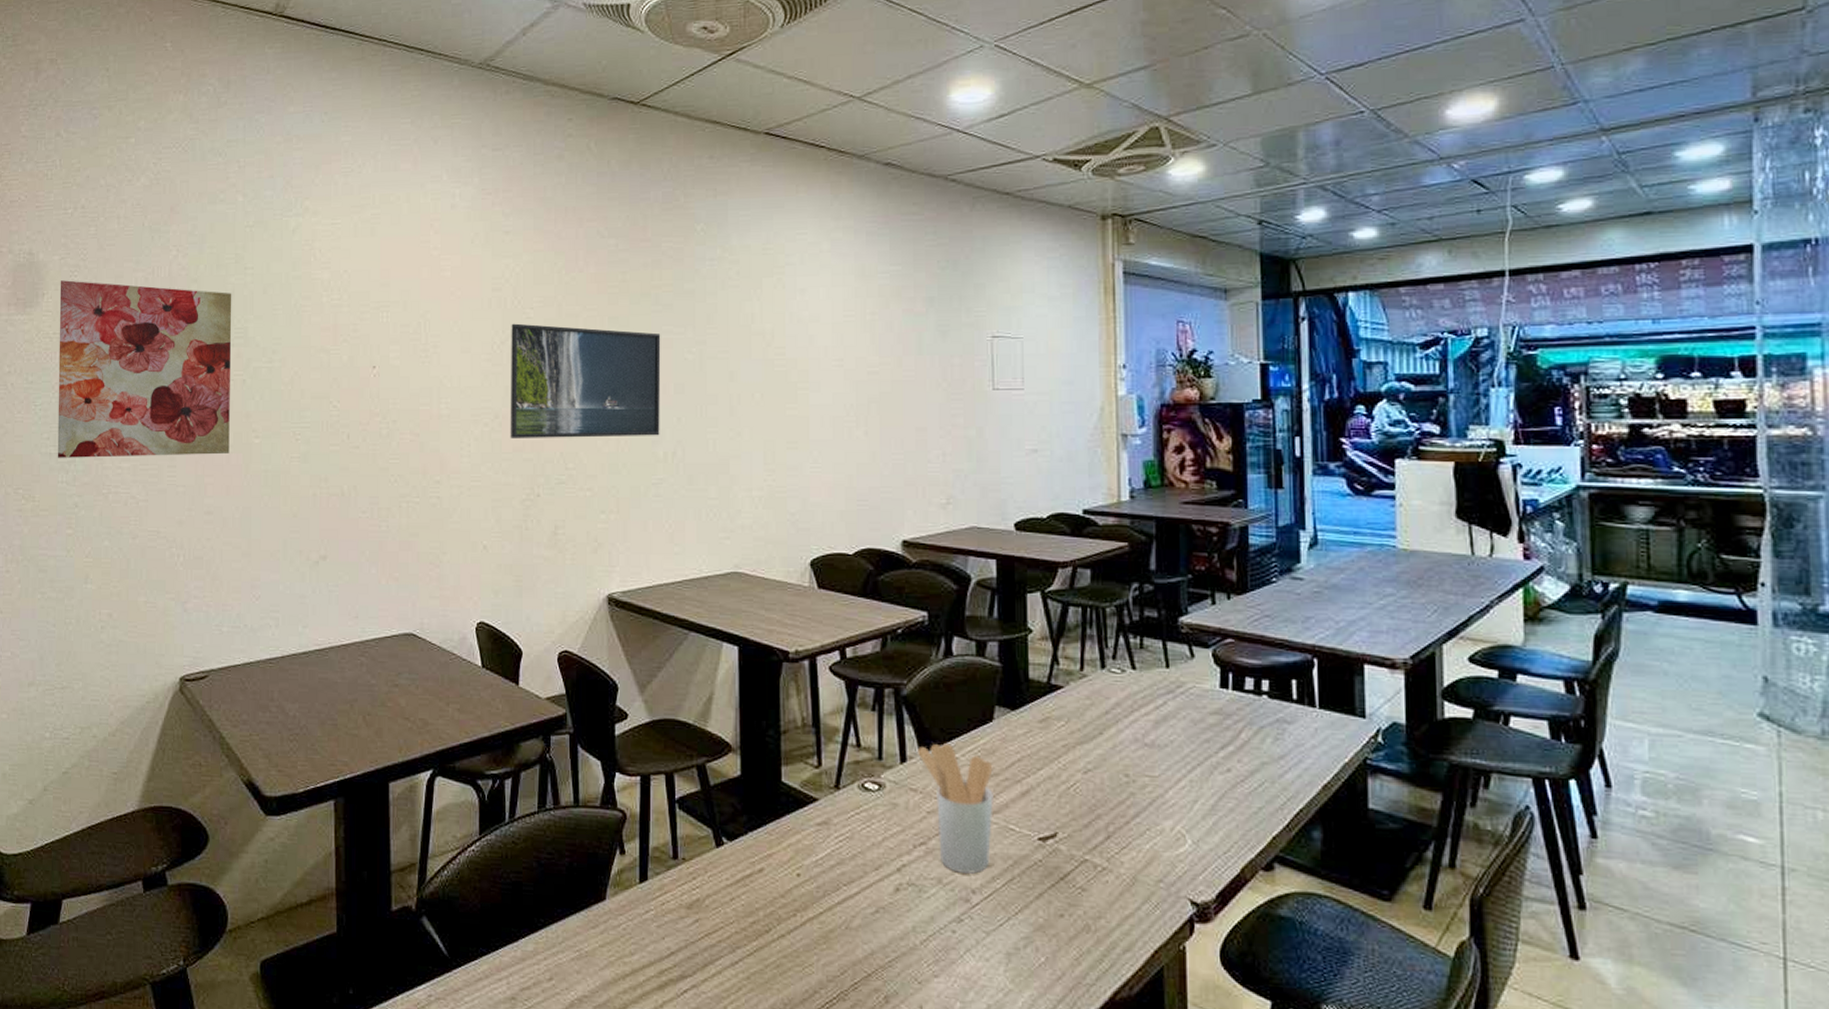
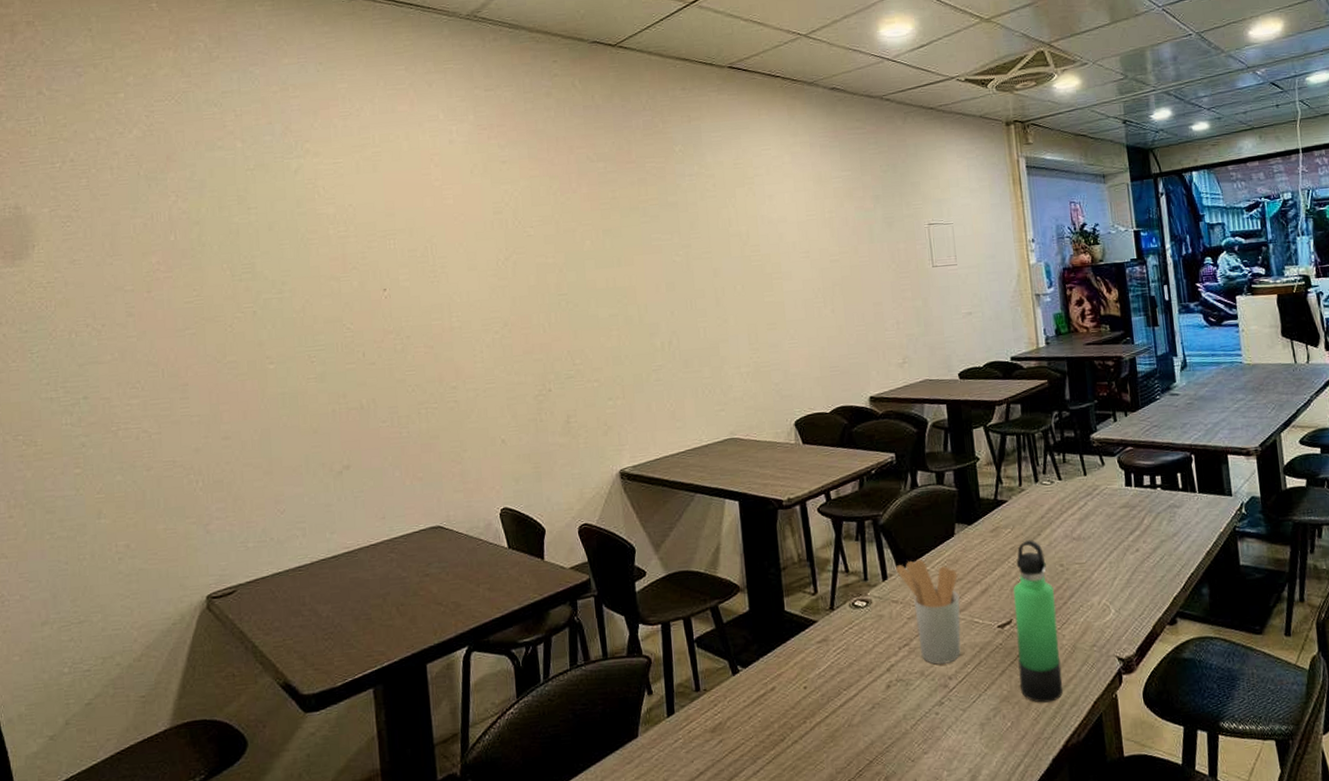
wall art: present [57,280,232,458] -> none [51,230,244,402]
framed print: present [510,323,661,438] -> none [513,240,656,343]
thermos bottle: none [1059,738,1116,942] -> present [1013,540,1063,703]

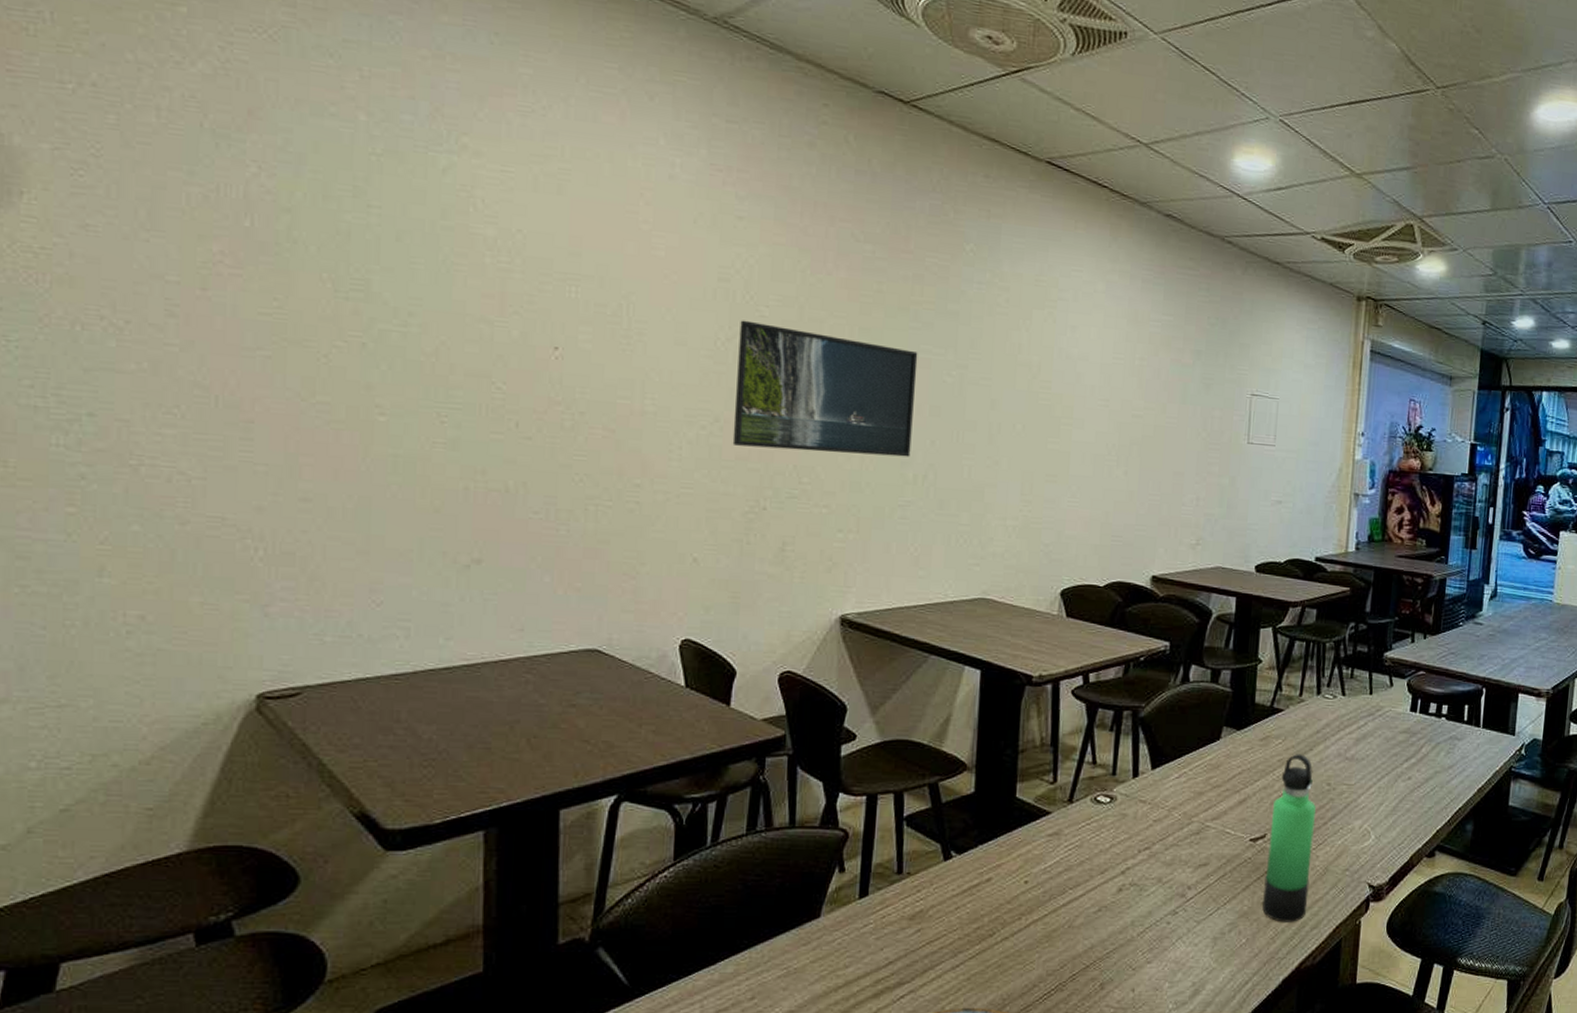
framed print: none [513,240,656,343] -> present [732,320,918,457]
utensil holder: present [896,559,961,665] -> none [1149,760,1217,872]

